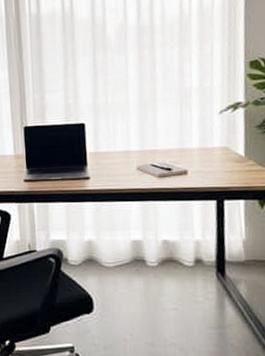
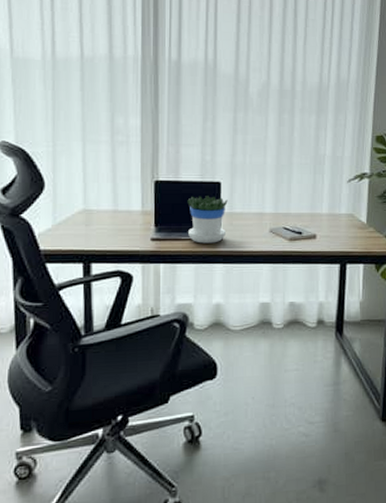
flowerpot: none [54,137,93,183] -> present [187,196,228,244]

